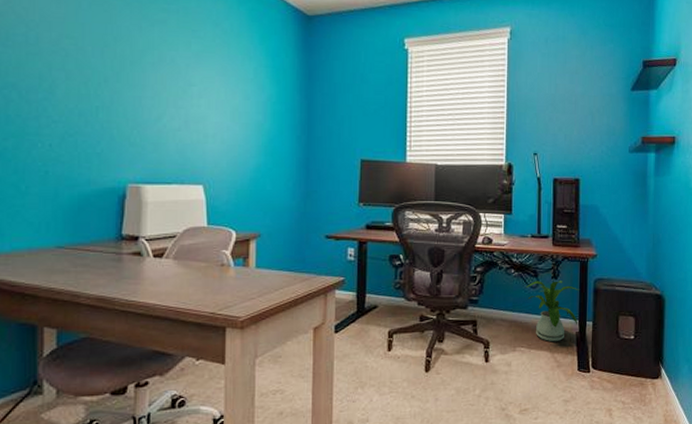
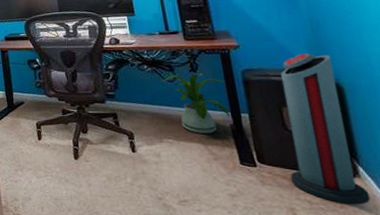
air purifier: none [613,266,665,403] -> present [281,53,371,205]

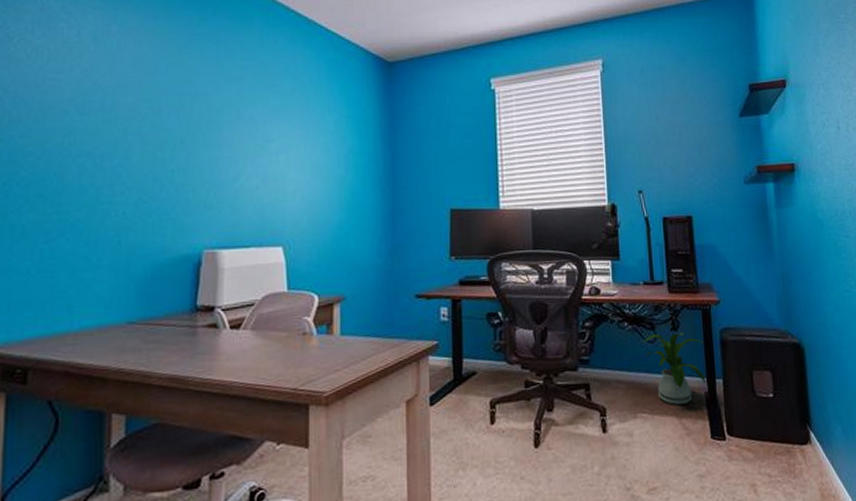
air purifier: present [281,53,371,205] -> none [754,311,818,474]

